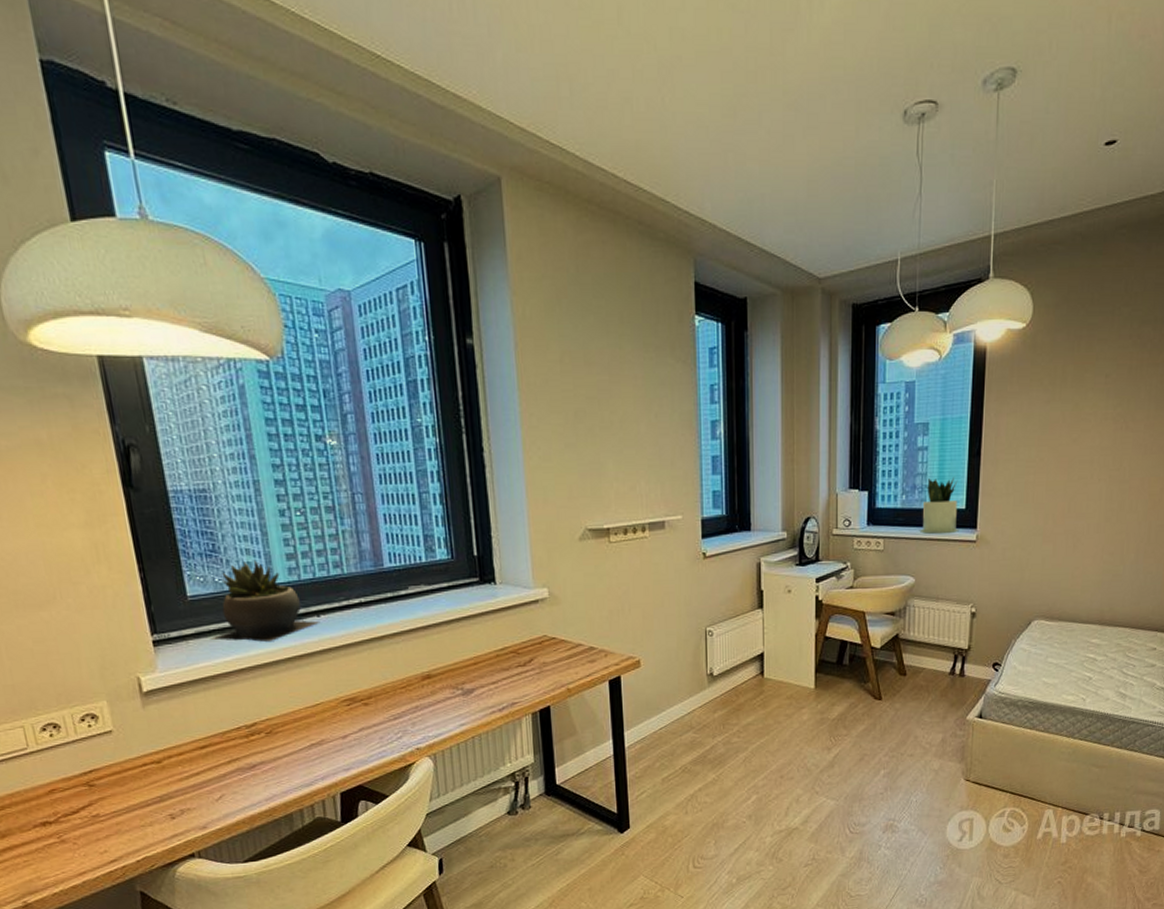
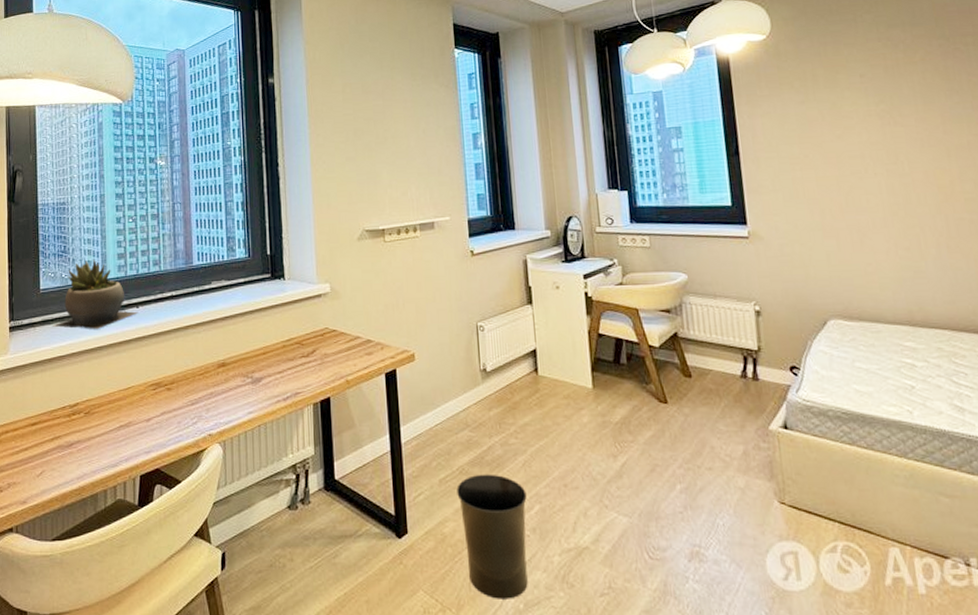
waste bin: none [679,770,745,877] -> present [456,474,528,599]
planter: present [919,477,959,535] -> none [685,175,728,232]

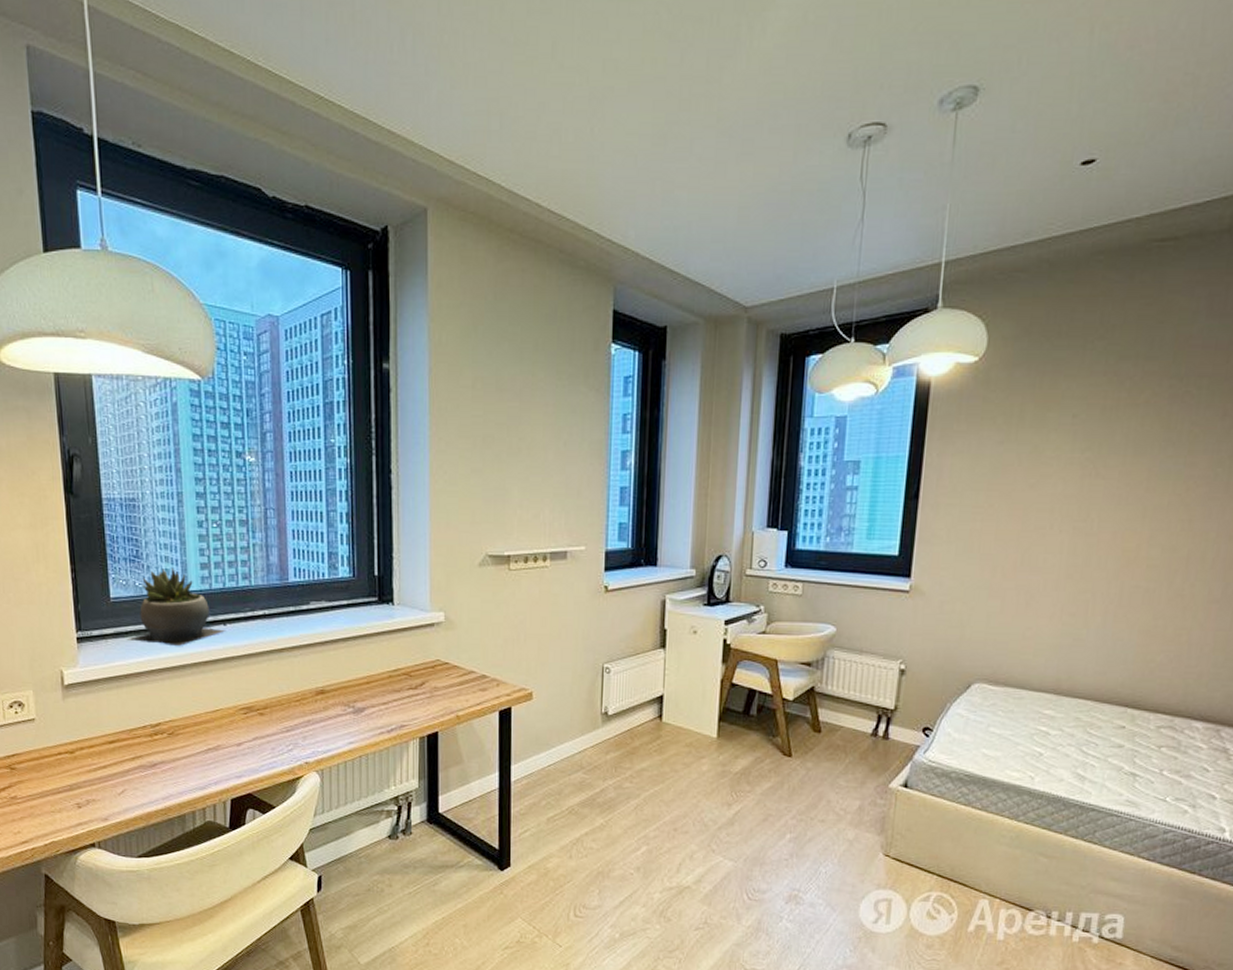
waste bin: present [456,474,528,599] -> none [564,815,635,929]

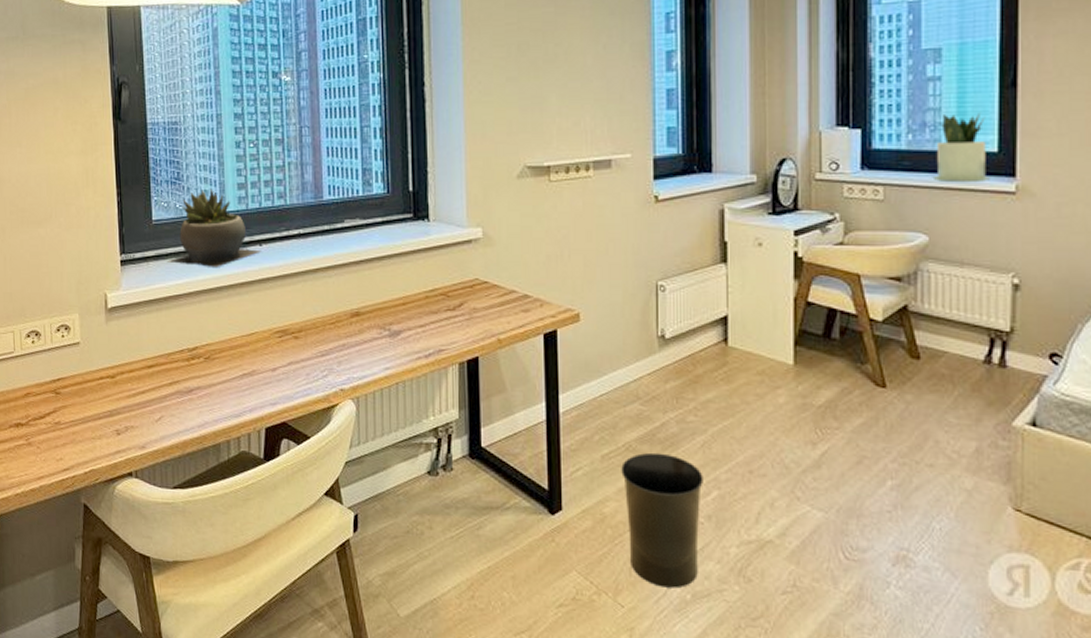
waste bin: none [564,815,635,929] -> present [621,452,703,588]
planter: none [843,520,891,582] -> present [932,112,990,183]

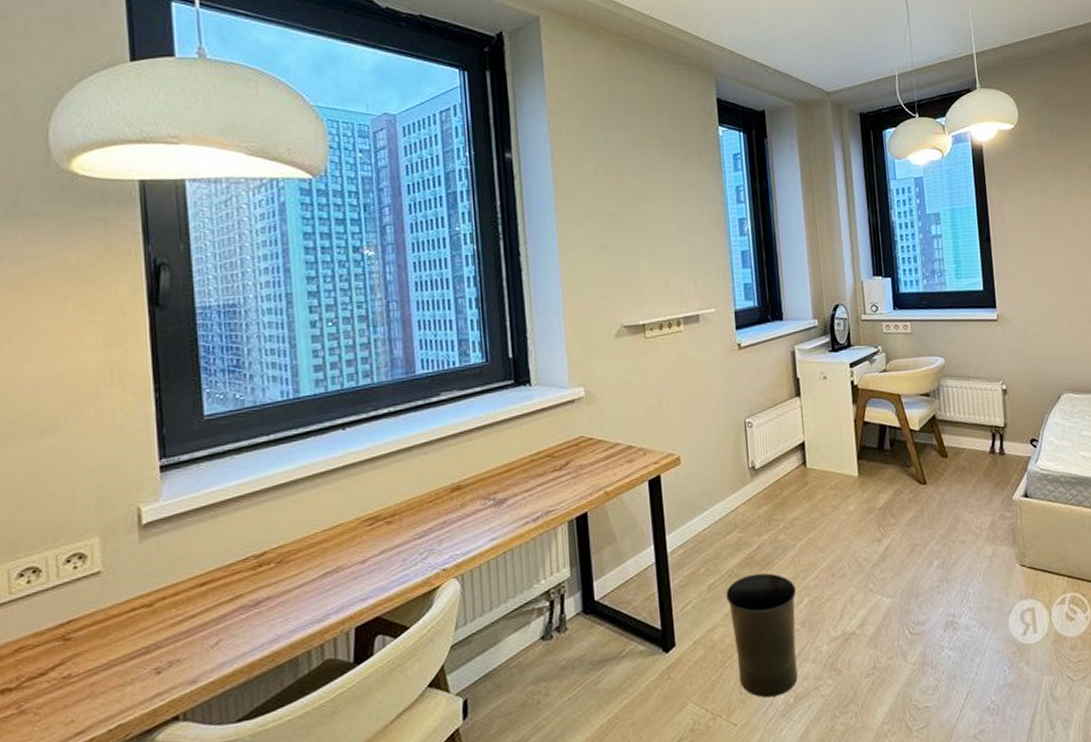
succulent plant: present [166,188,262,269] -> none [223,373,346,461]
planter: present [932,112,990,183] -> none [943,261,980,316]

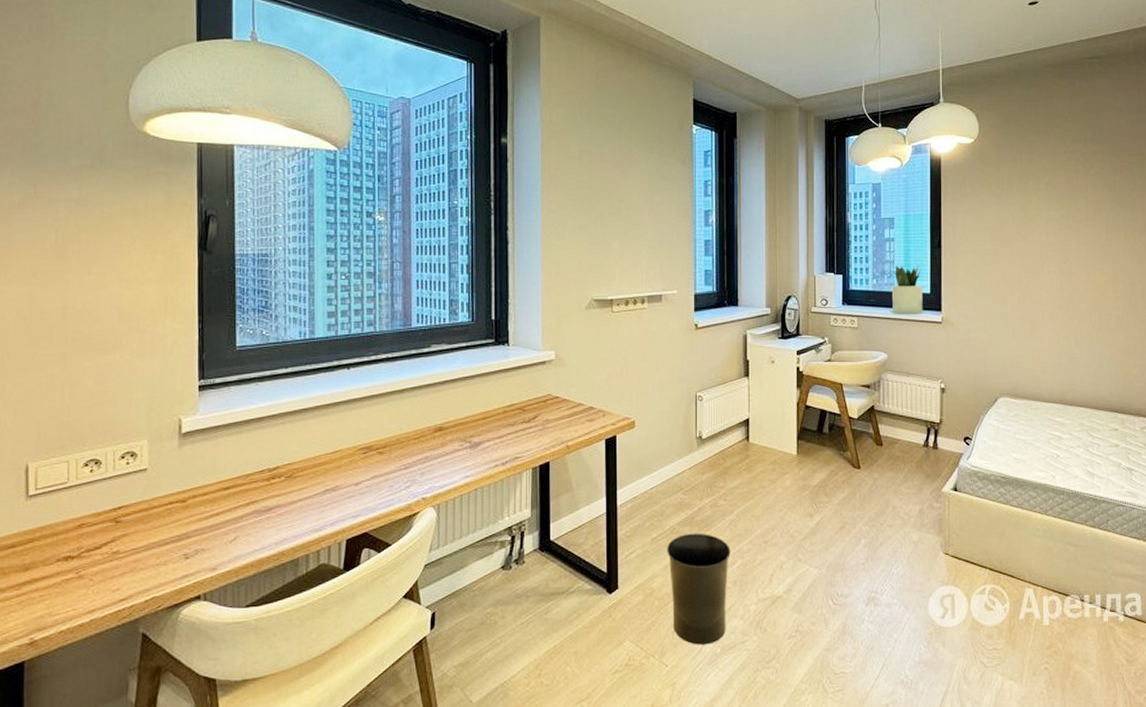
planter: none [943,261,980,316] -> present [889,265,925,315]

